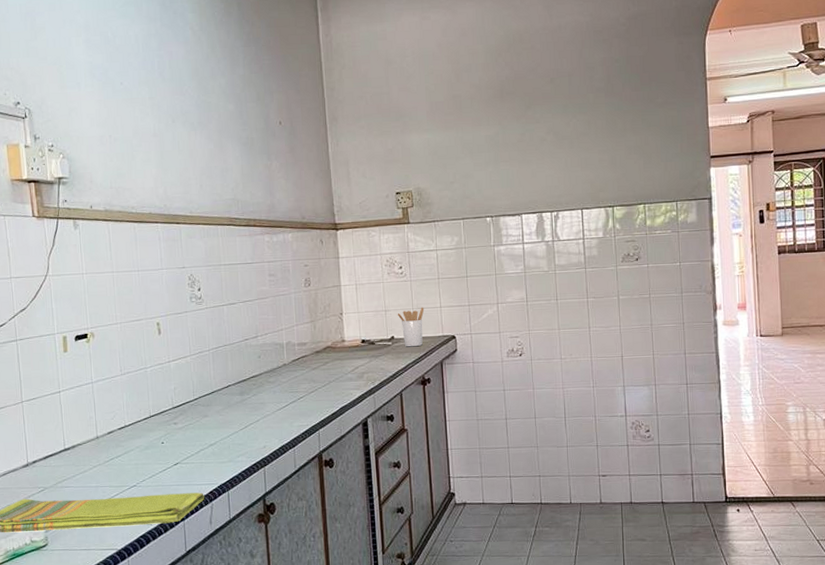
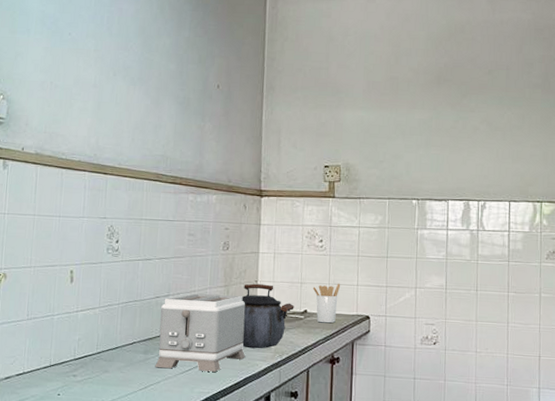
toaster: none [250,329,340,408] -> present [155,293,246,372]
kettle: none [329,315,381,379] -> present [242,283,295,349]

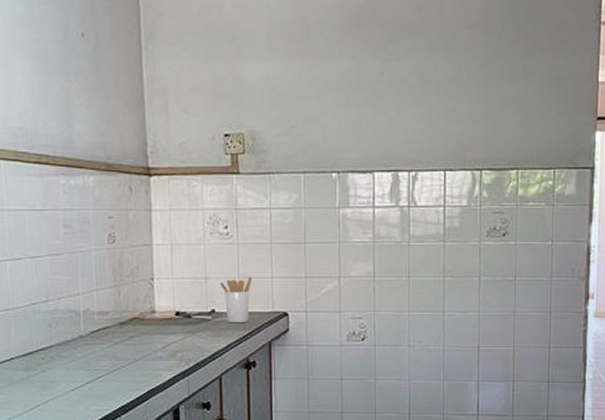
toaster: present [155,293,246,372] -> none [39,296,147,386]
kettle: present [242,283,295,349] -> none [136,282,200,357]

